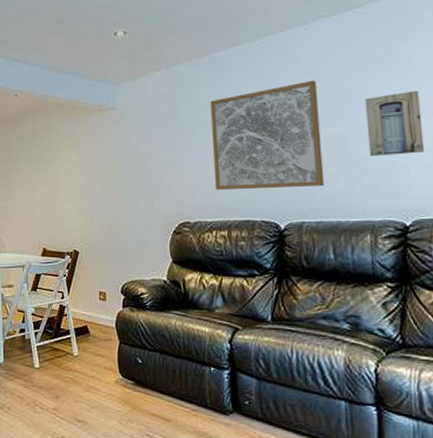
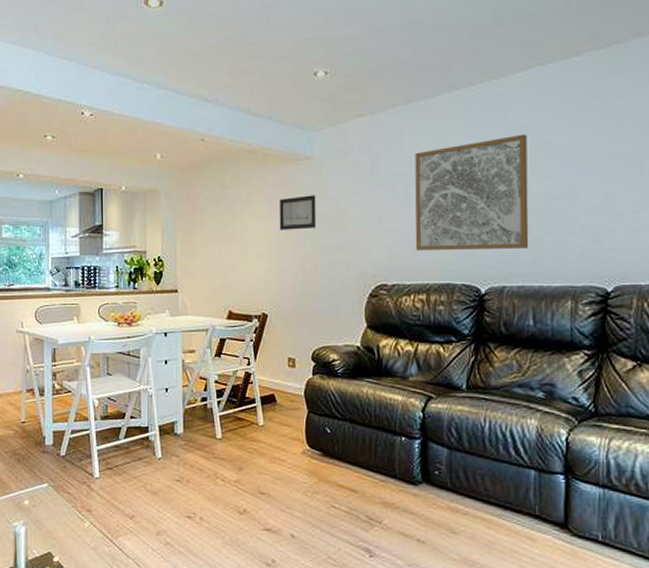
wall art: none [86,141,121,174] -> present [279,195,317,230]
wall art: present [364,90,425,156] -> none [575,148,632,218]

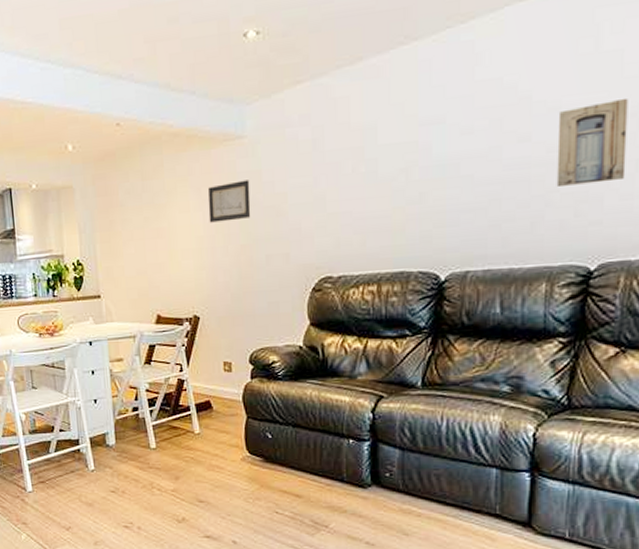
wall art: present [415,134,529,250] -> none [364,89,500,236]
wall art: none [575,148,632,218] -> present [556,97,628,186]

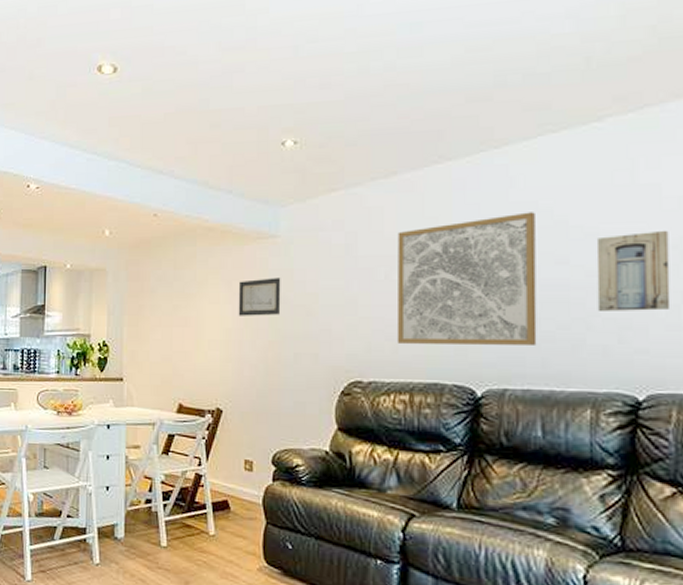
wall art: none [364,89,500,236] -> present [396,212,537,345]

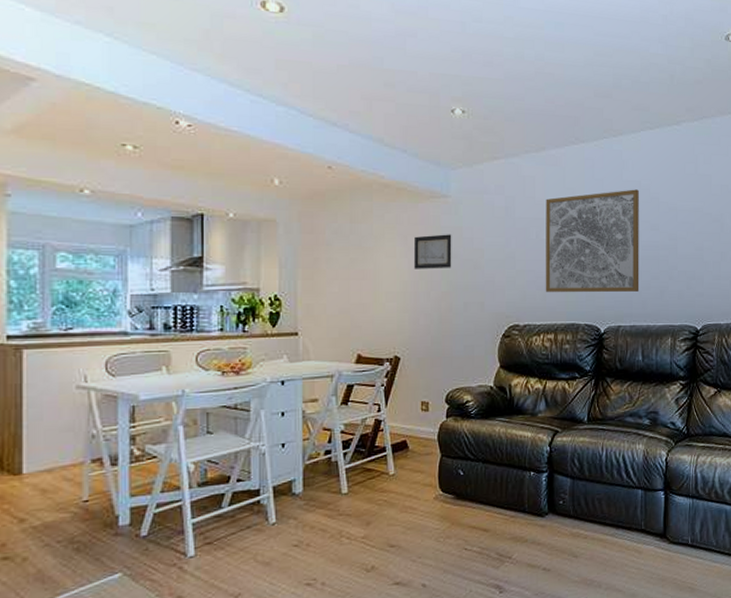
wall art: present [596,230,671,311] -> none [675,208,716,266]

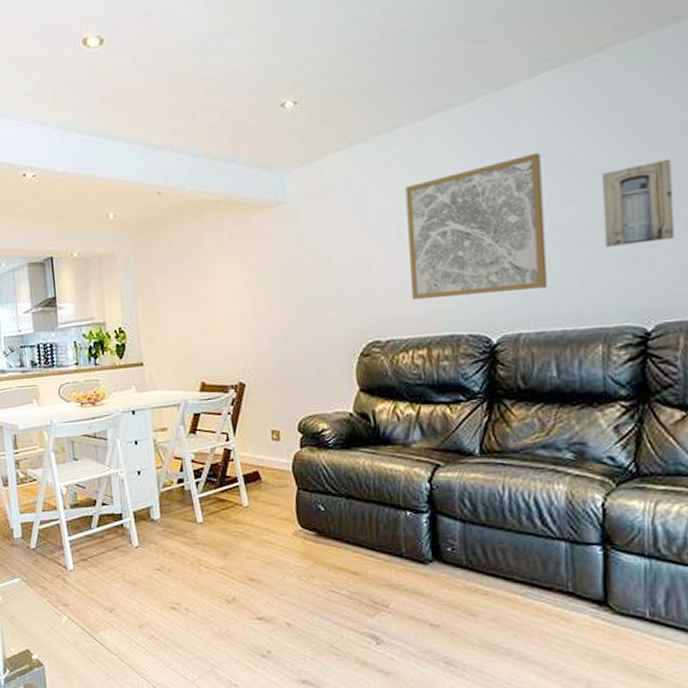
wall art: present [413,234,452,269] -> none [250,245,295,288]
wall art: none [675,208,716,266] -> present [601,158,675,247]

